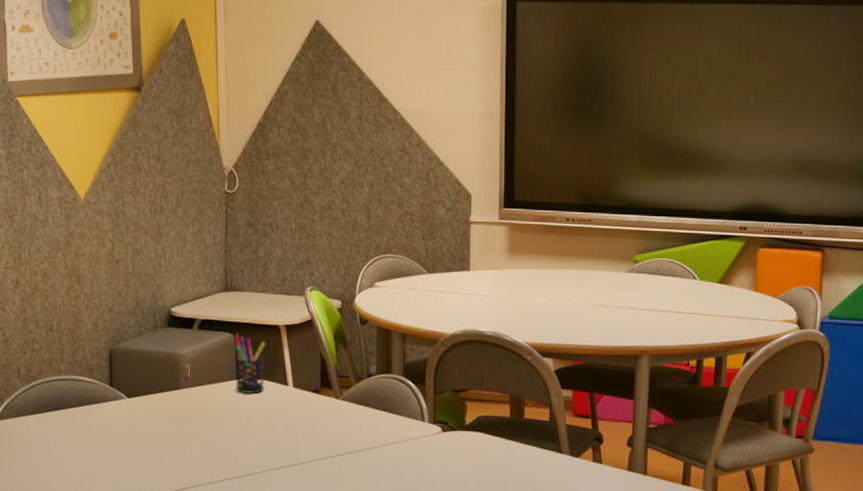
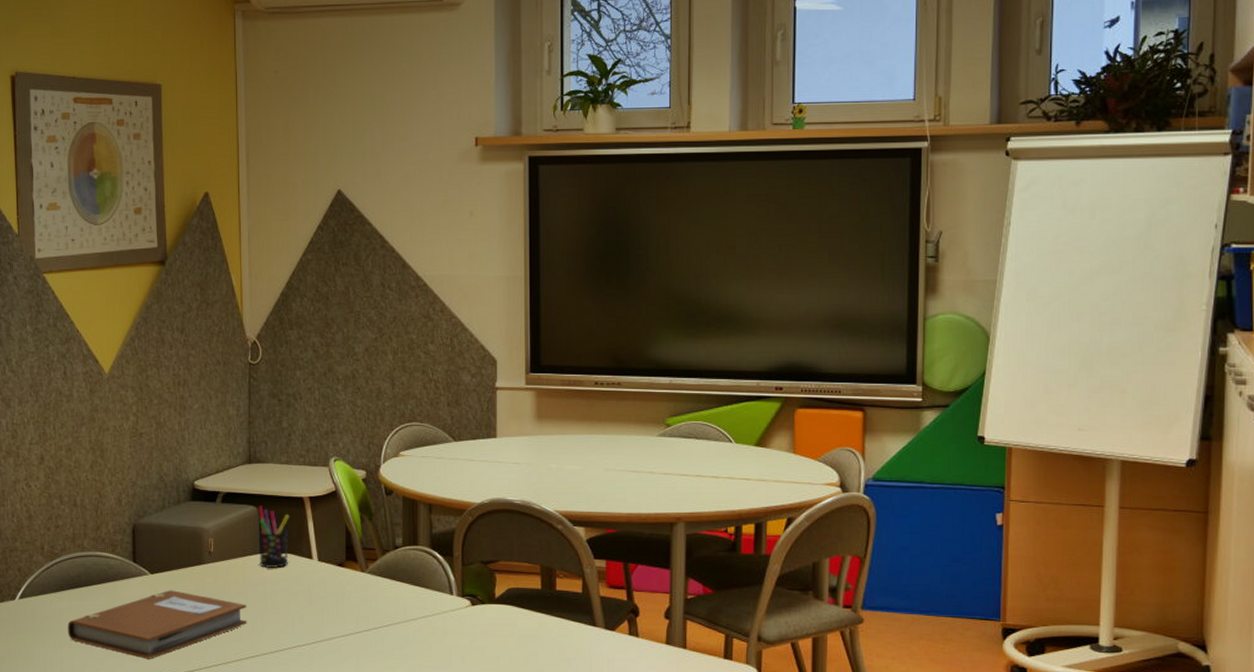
notebook: none [44,414,224,480] -> present [67,590,247,659]

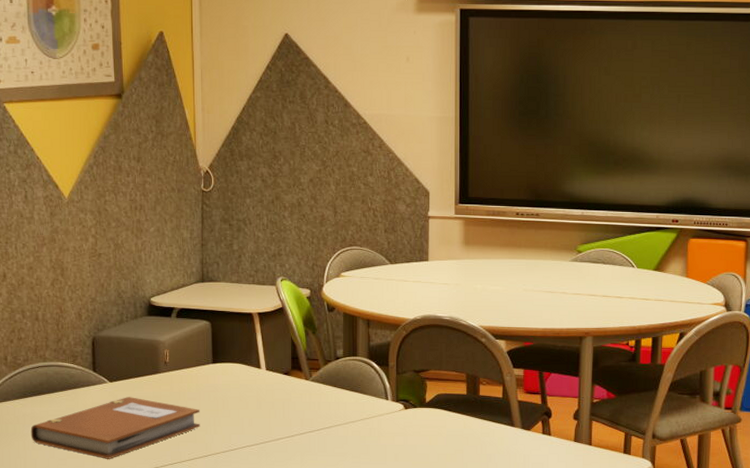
pen holder: present [258,506,290,568] -> none [210,320,240,376]

